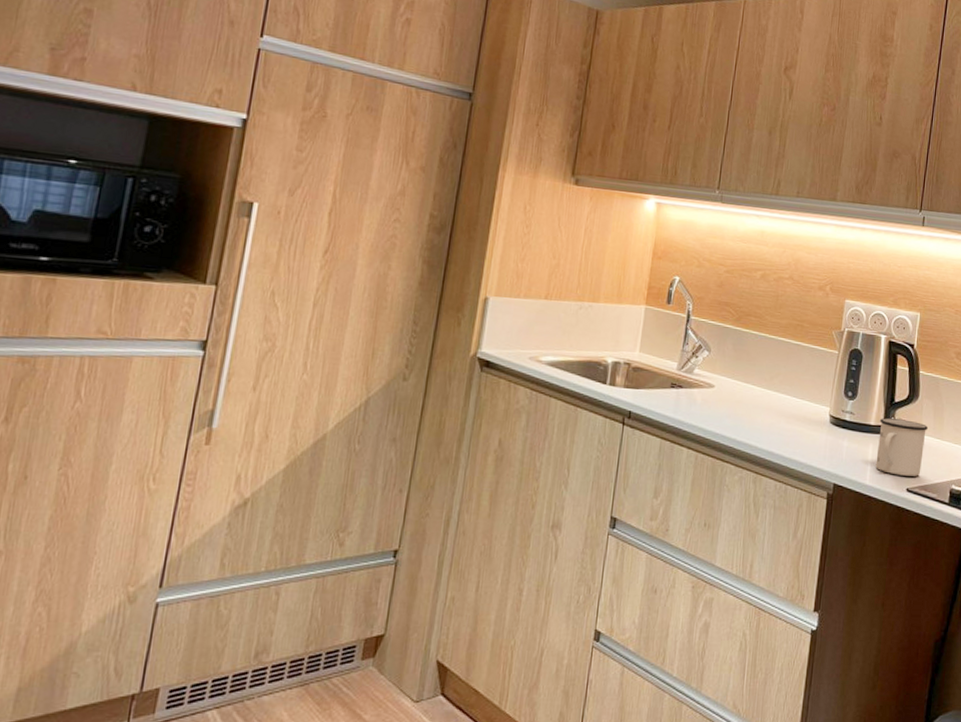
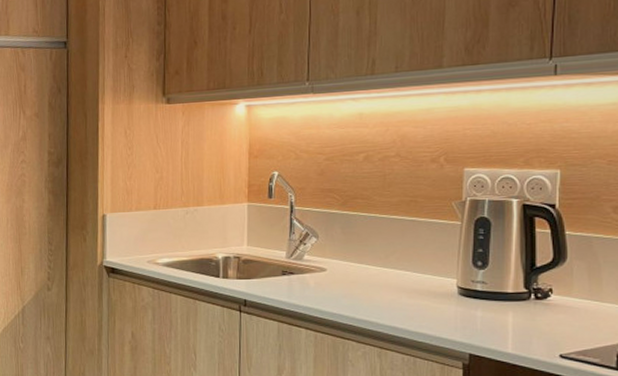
mug: present [875,418,929,476] -> none [518,284,583,342]

